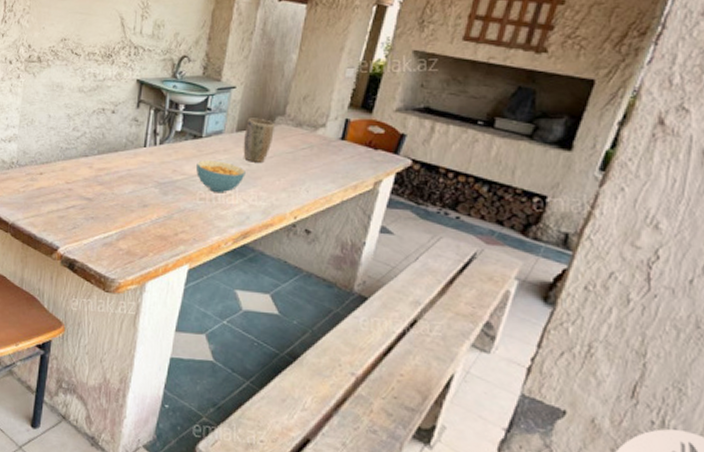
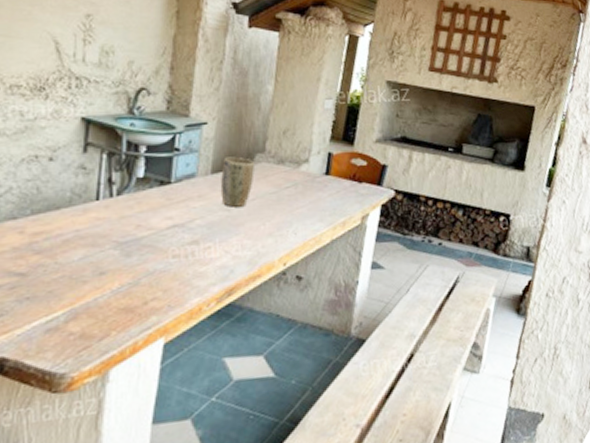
cereal bowl: present [197,160,246,193] -> none [166,208,226,247]

